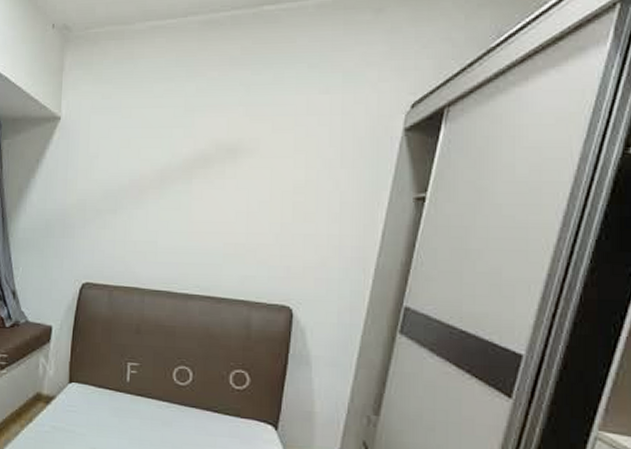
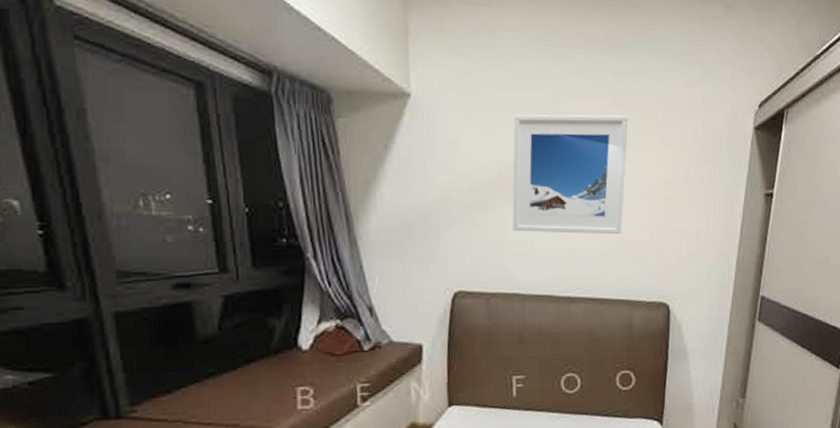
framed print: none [138,125,259,236] -> present [512,114,629,234]

